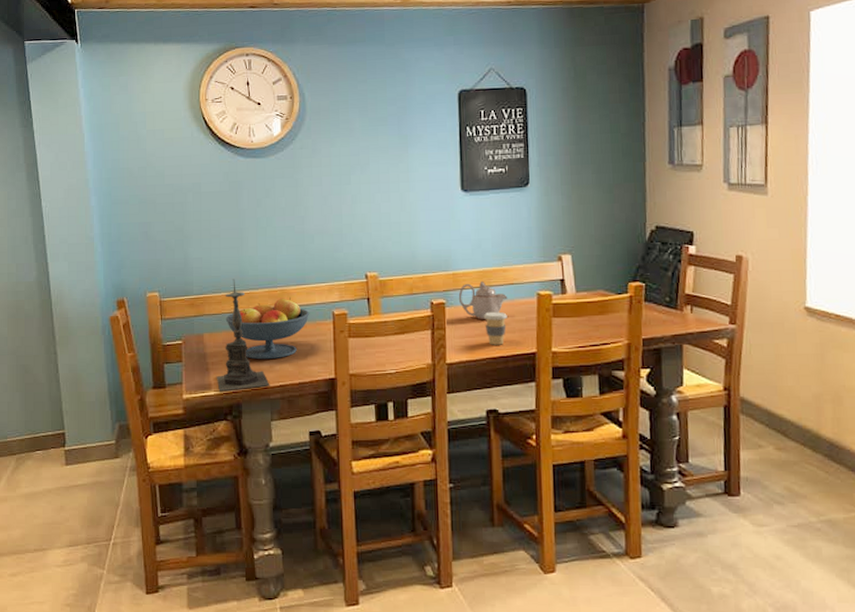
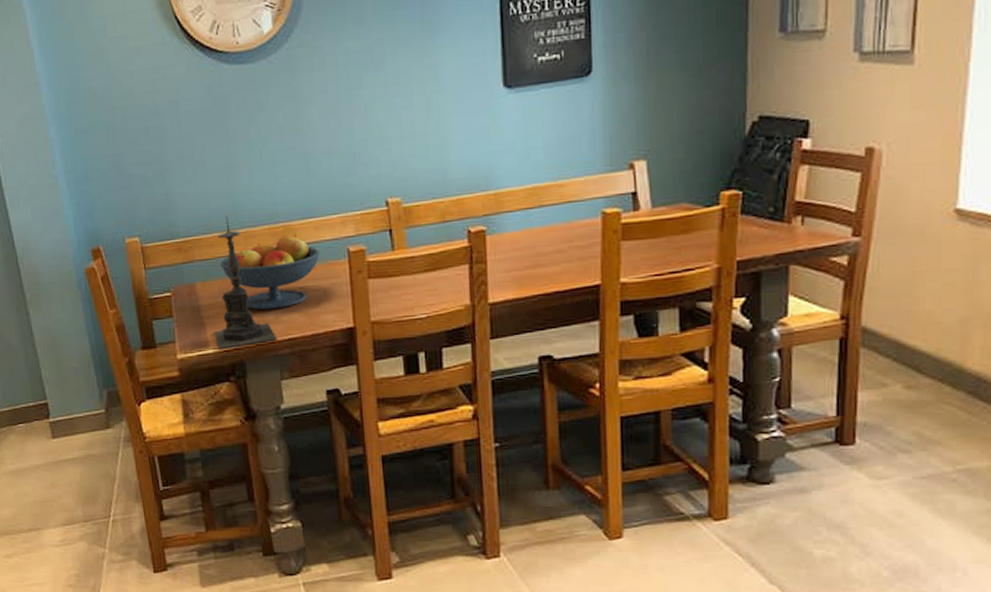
teapot: present [458,280,508,320] -> none [502,200,565,249]
coffee cup: present [483,311,507,345] -> none [533,237,564,279]

